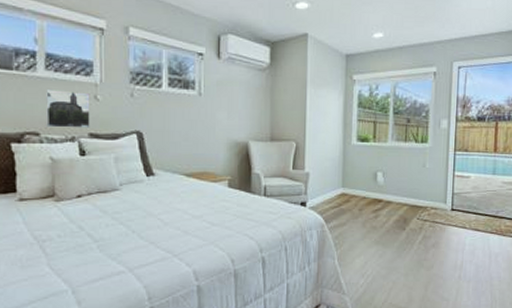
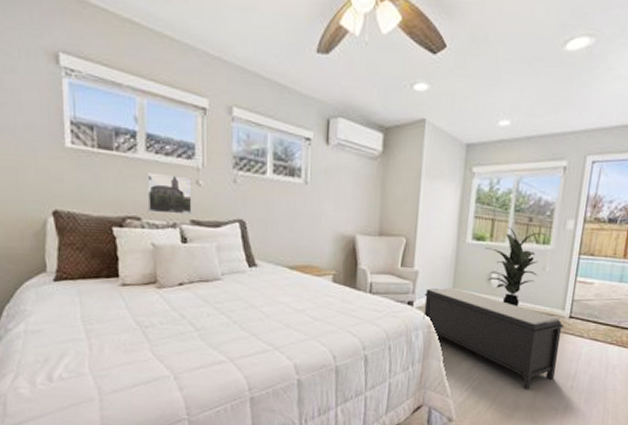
bench: none [316,186,447,282] -> present [423,287,564,389]
indoor plant: none [369,128,423,203] -> present [484,227,546,307]

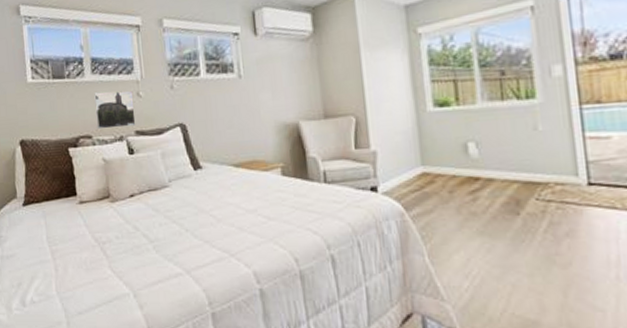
bench: present [423,287,564,389] -> none [388,164,589,284]
indoor plant: present [484,227,546,307] -> none [451,85,529,179]

